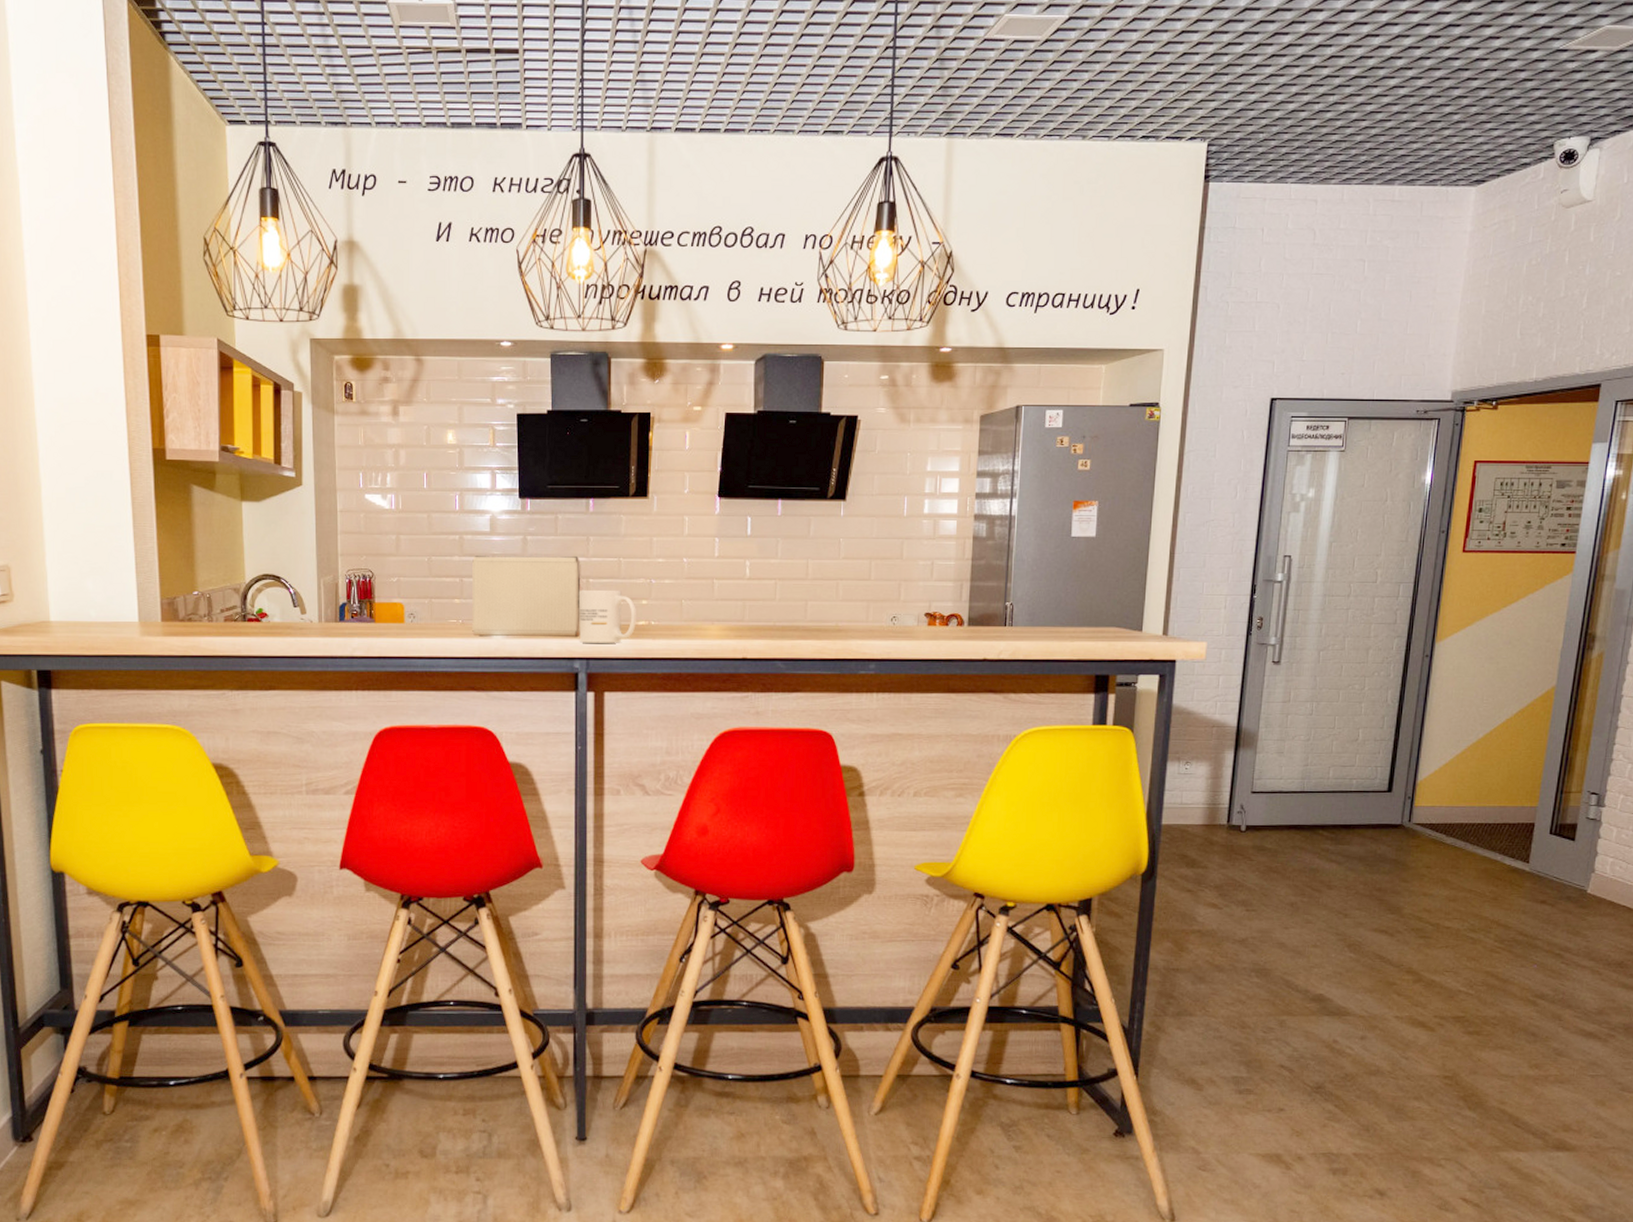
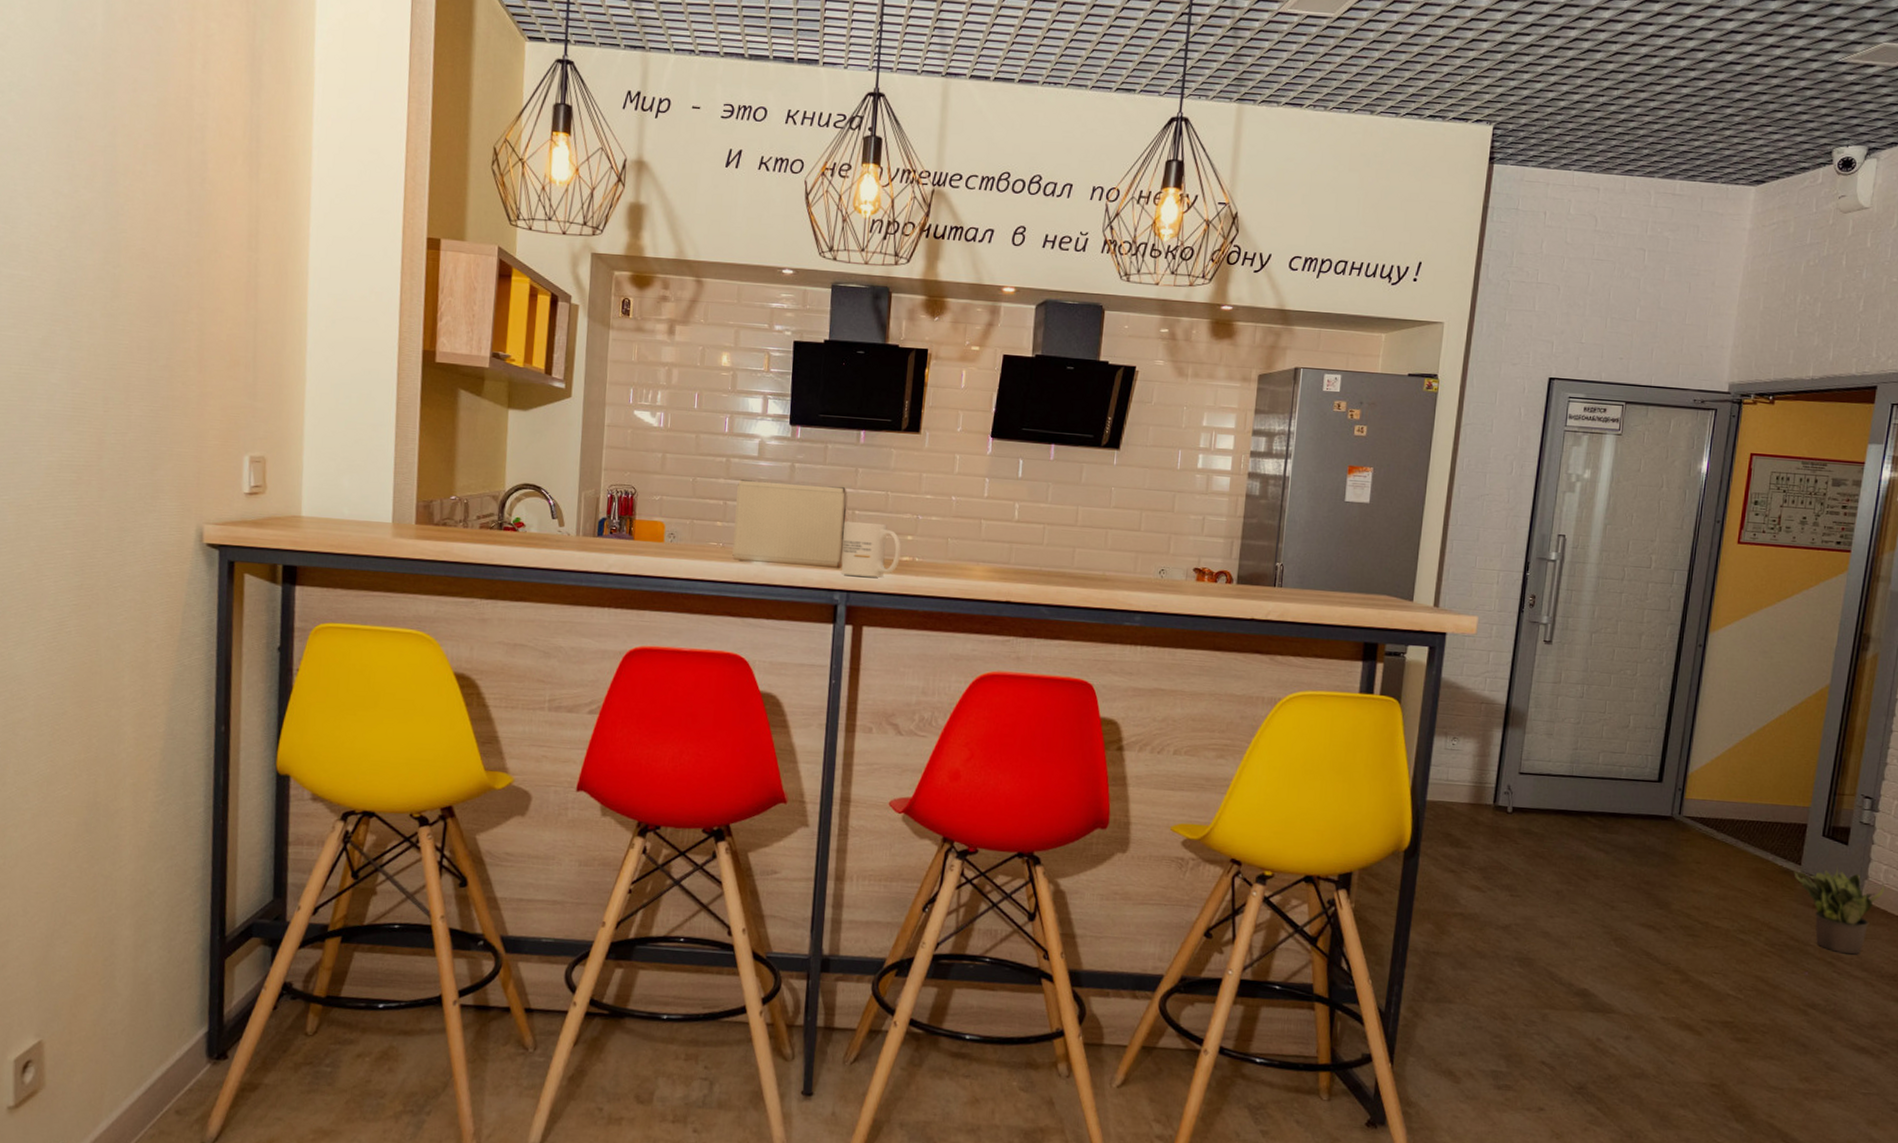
potted plant: none [1522,859,1611,946] -> present [1794,864,1885,955]

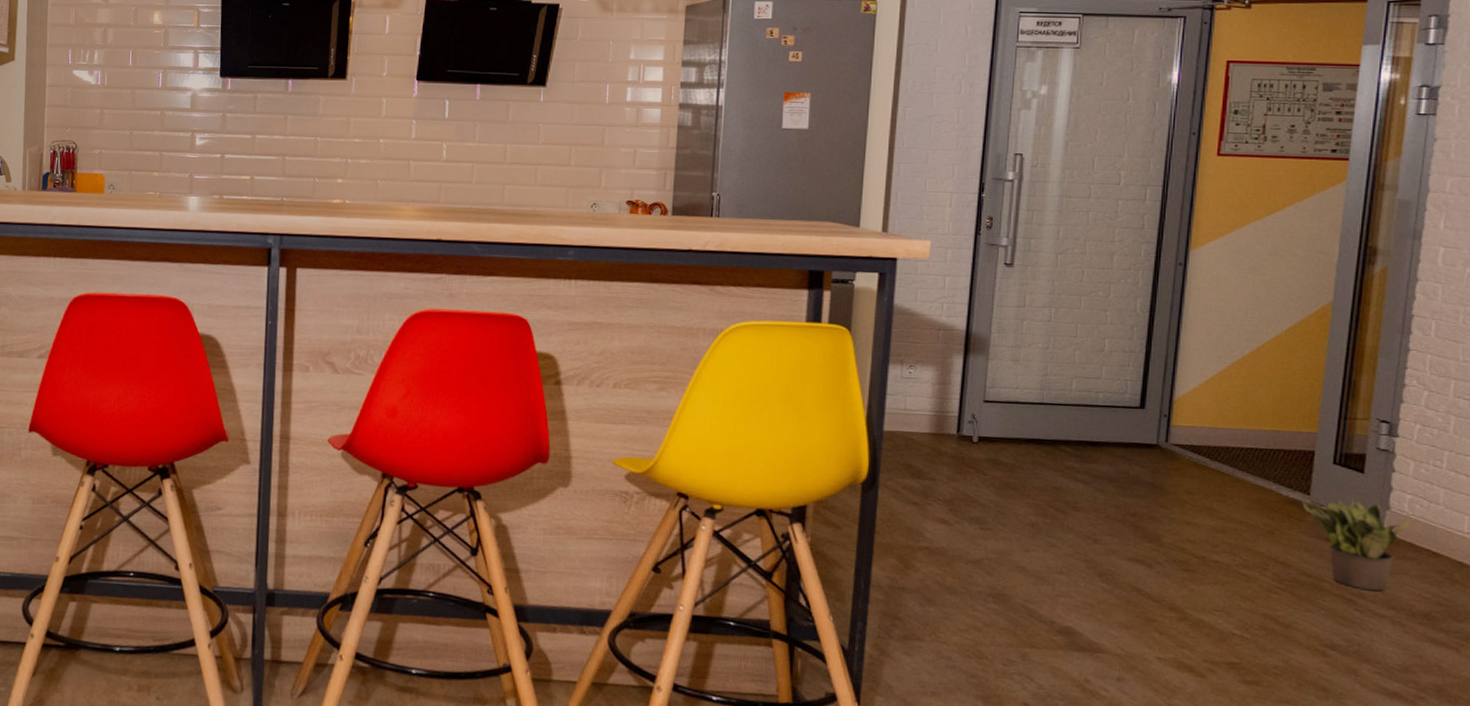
box: present [732,479,849,569] -> none [169,131,280,214]
mug: present [840,520,902,578] -> none [273,166,332,220]

